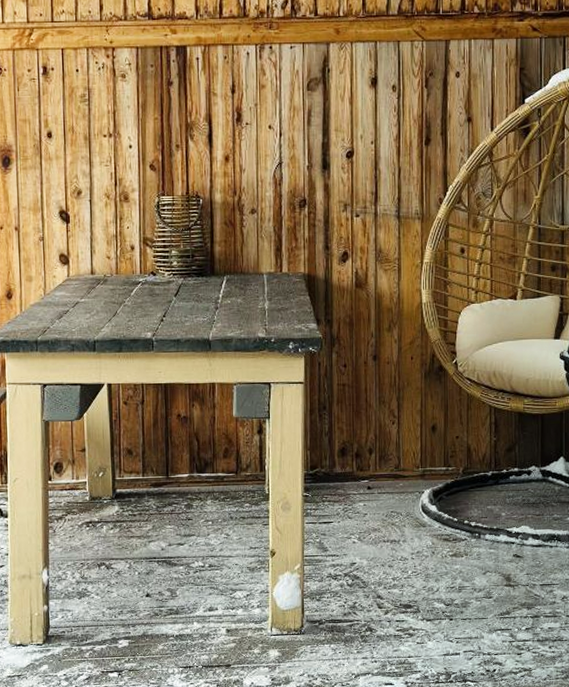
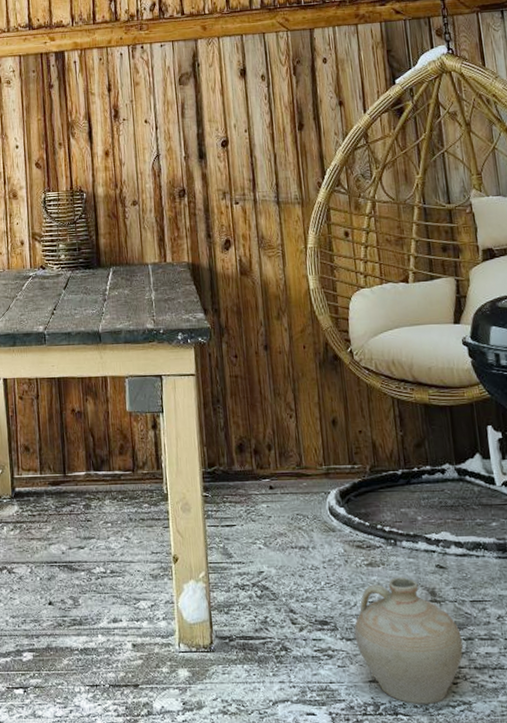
ceramic jug: none [434,565,529,672] -> present [354,577,463,704]

